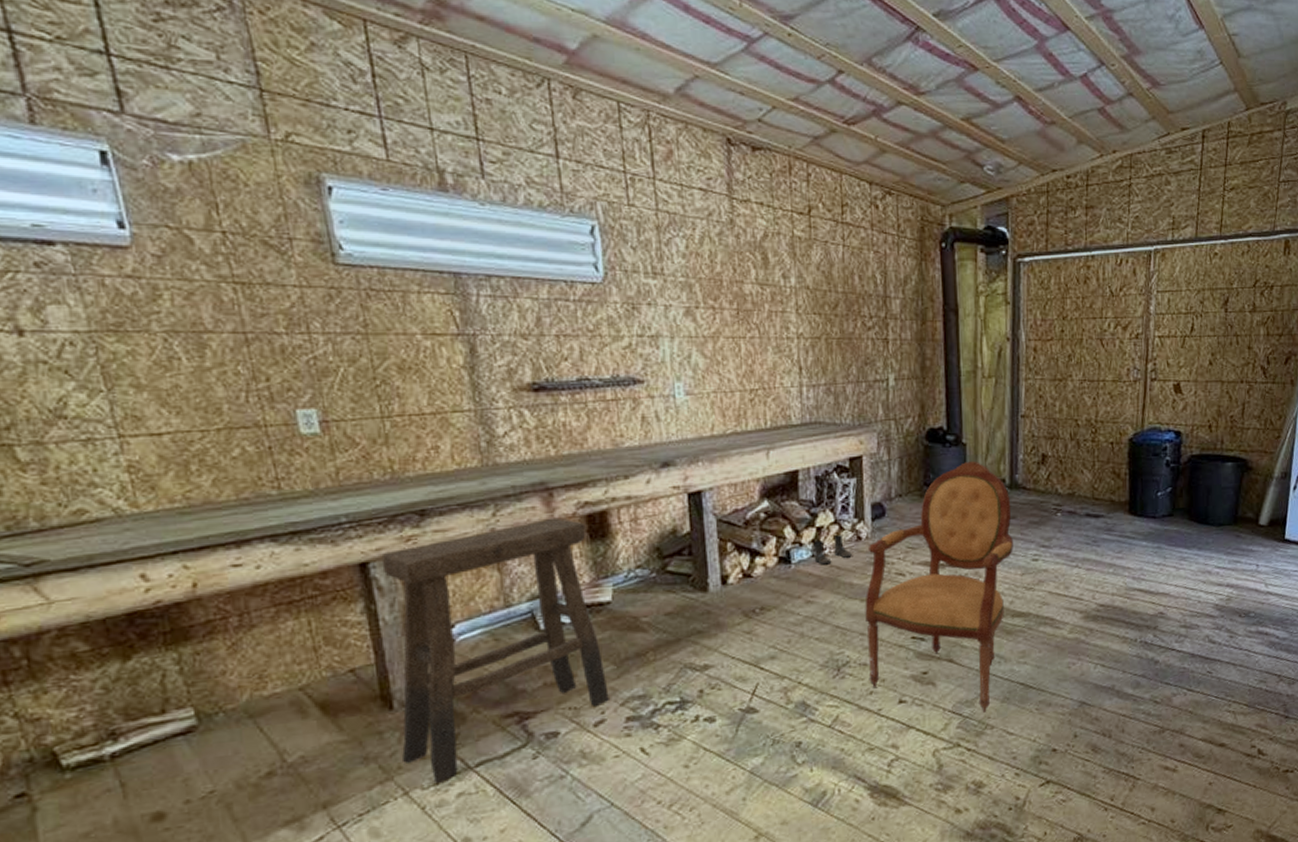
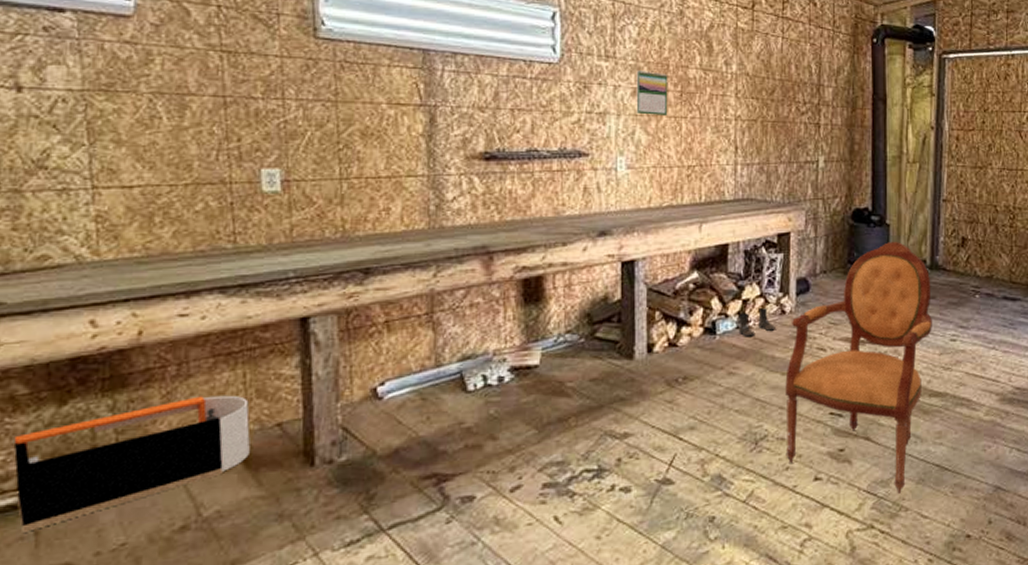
storage bin: none [82,643,326,785] -> present [13,395,250,532]
stool: present [381,517,609,785] -> none [317,280,528,546]
calendar: none [688,288,725,337] -> present [636,70,668,117]

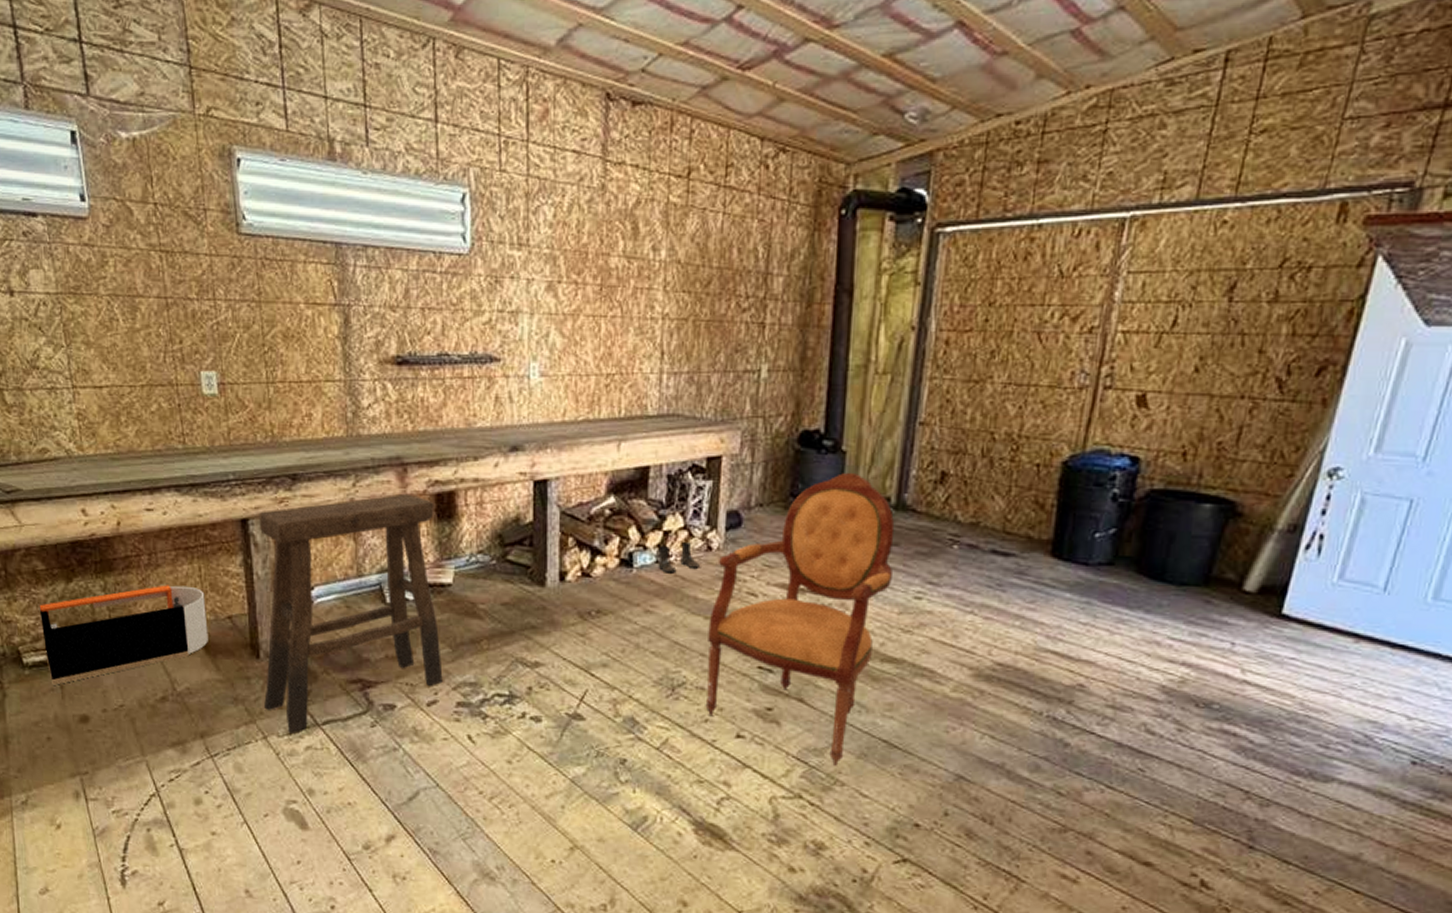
stool: none [317,280,528,546] -> present [259,493,443,735]
calendar: present [636,70,668,117] -> none [550,260,587,315]

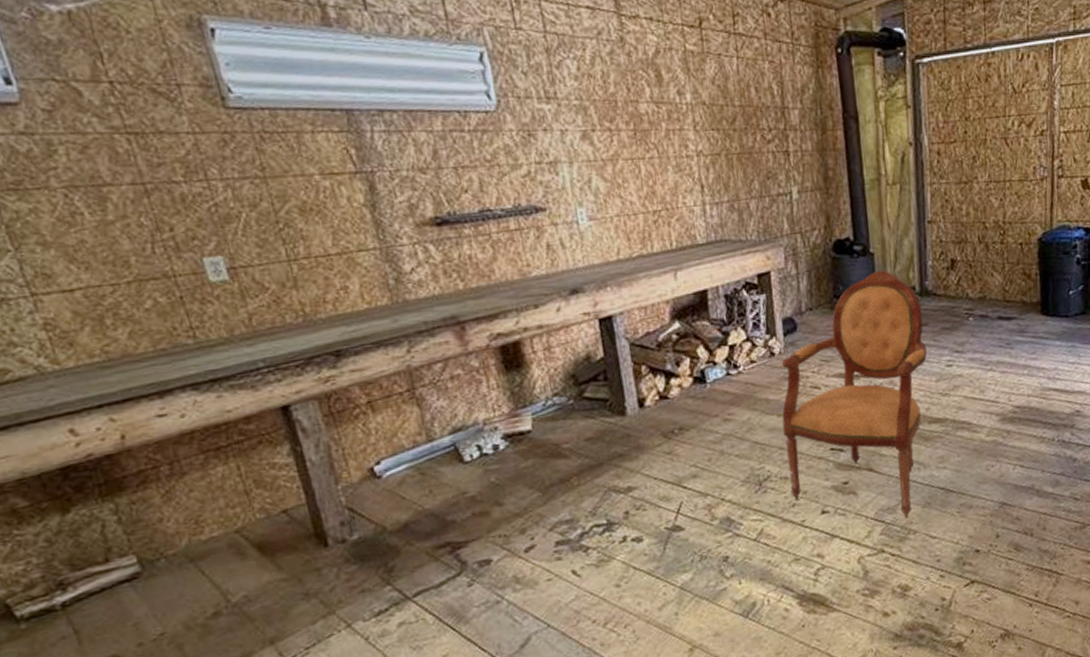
storage bin: present [39,585,208,685] -> none [27,488,262,633]
stool: present [259,493,443,735] -> none [301,350,537,616]
boots: present [658,541,700,574] -> none [727,351,766,383]

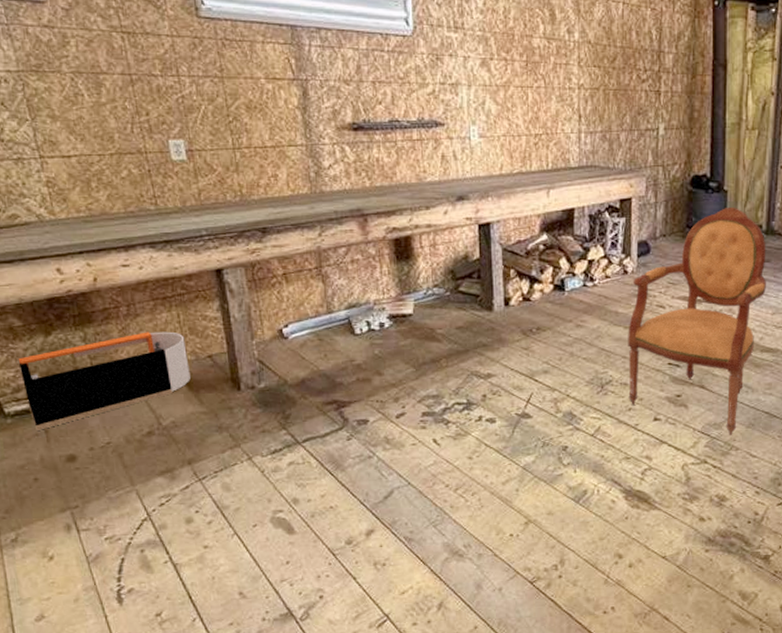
storage bin: none [27,488,262,633] -> present [18,331,190,430]

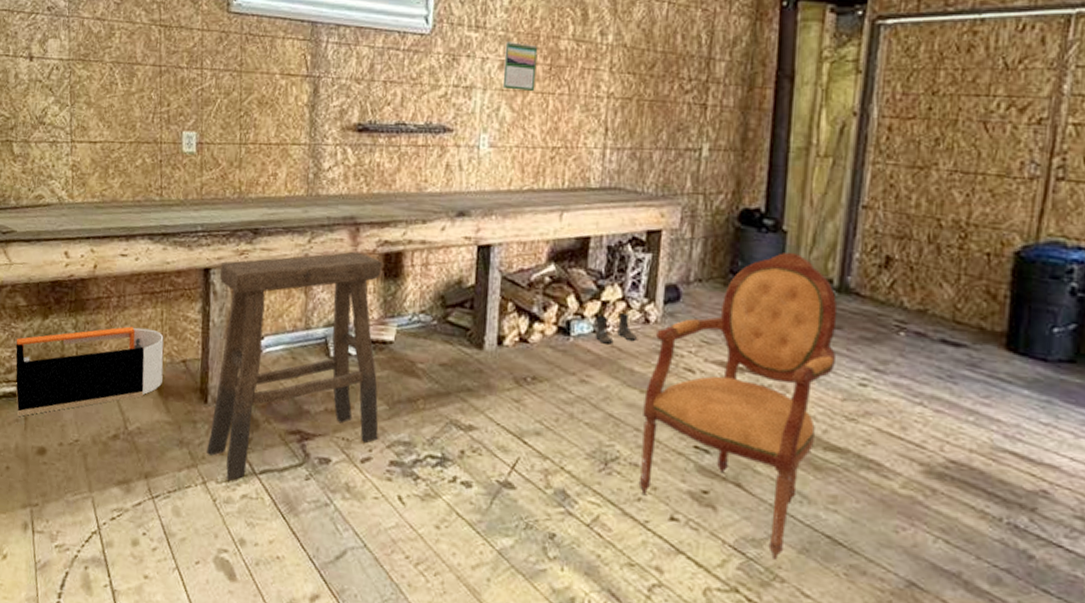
stool: none [232,240,409,454] -> present [207,251,382,482]
calendar: none [484,41,515,86] -> present [502,42,538,92]
boots: none [585,267,618,294] -> present [595,312,637,344]

